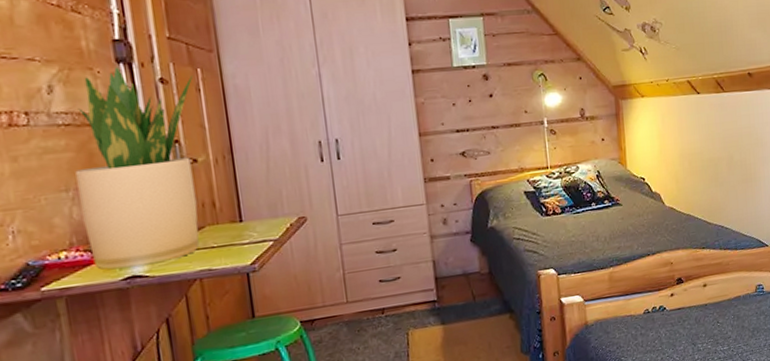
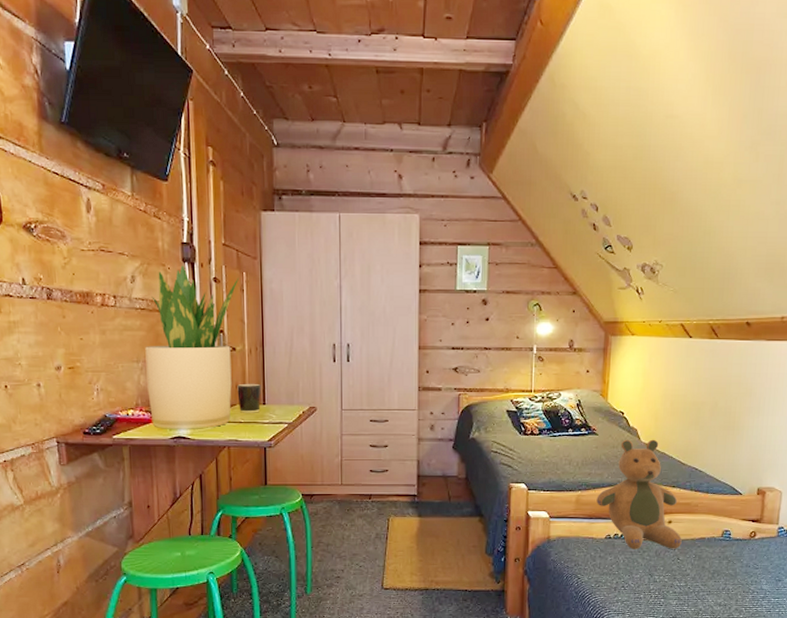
mug: none [203,197,237,236] -> present [237,383,261,413]
teddy bear: none [629,202,719,321] -> present [596,439,682,549]

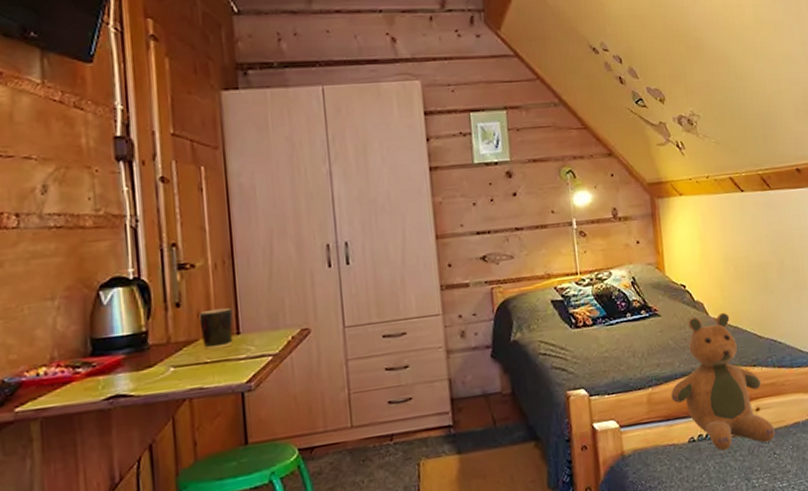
planter: present [145,265,240,429] -> none [63,165,196,389]

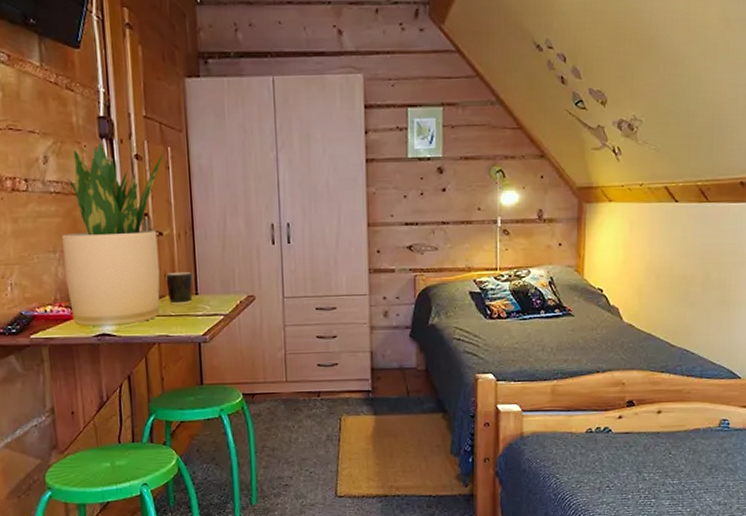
planter: none [63,165,196,389] -> present [62,142,164,326]
teddy bear: present [671,312,775,451] -> none [574,319,674,444]

